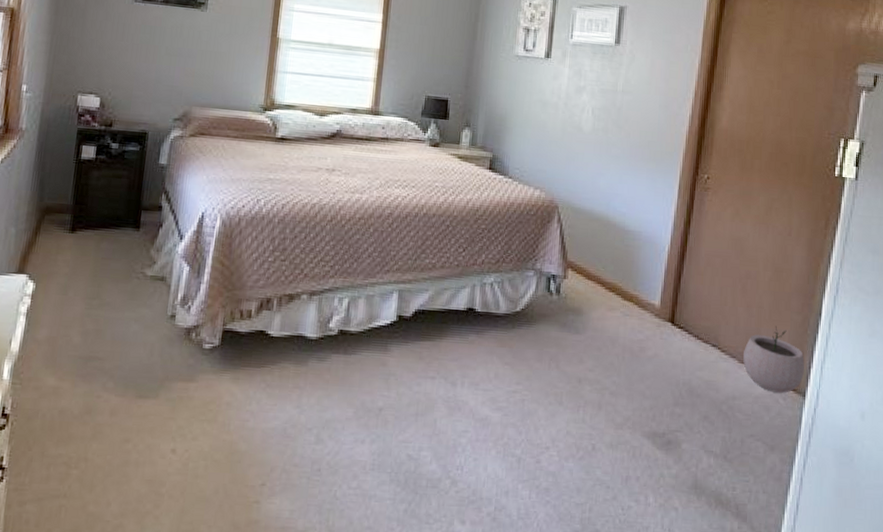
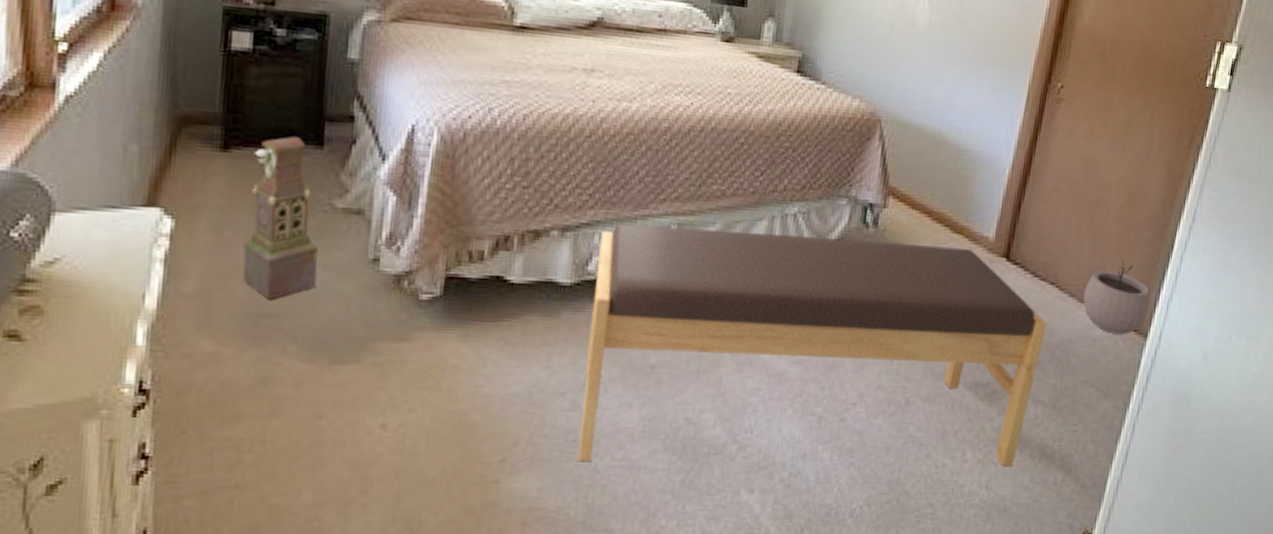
clock tower: none [79,221,133,347] -> present [243,136,318,301]
bench: none [321,289,712,512] -> present [577,223,1047,466]

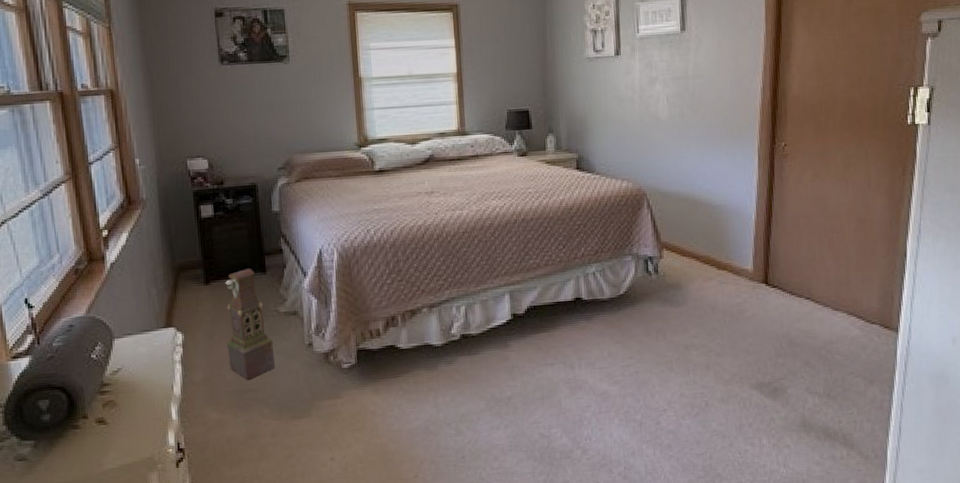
bench: present [577,223,1047,466] -> none [457,280,810,473]
plant pot: present [1083,259,1150,334] -> none [836,272,895,332]

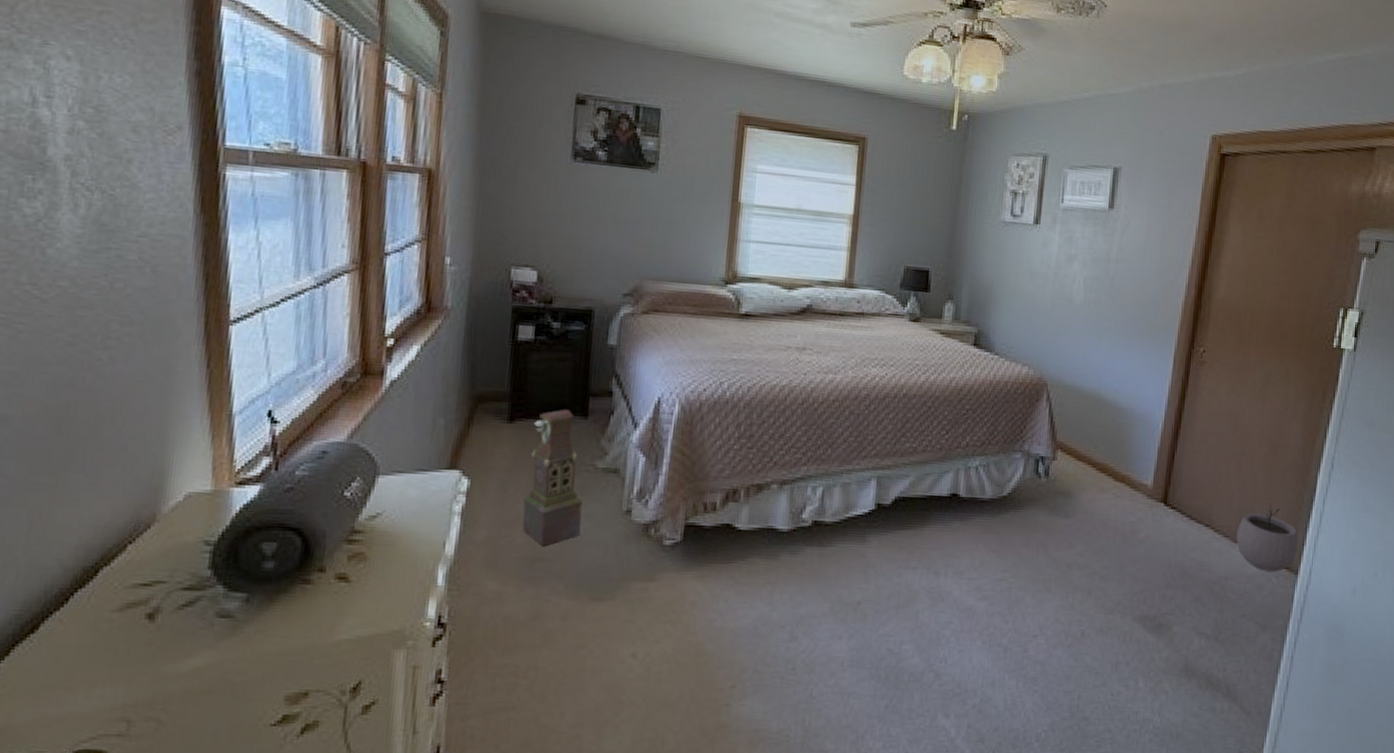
plant pot: none [836,272,895,332] -> present [1236,503,1298,572]

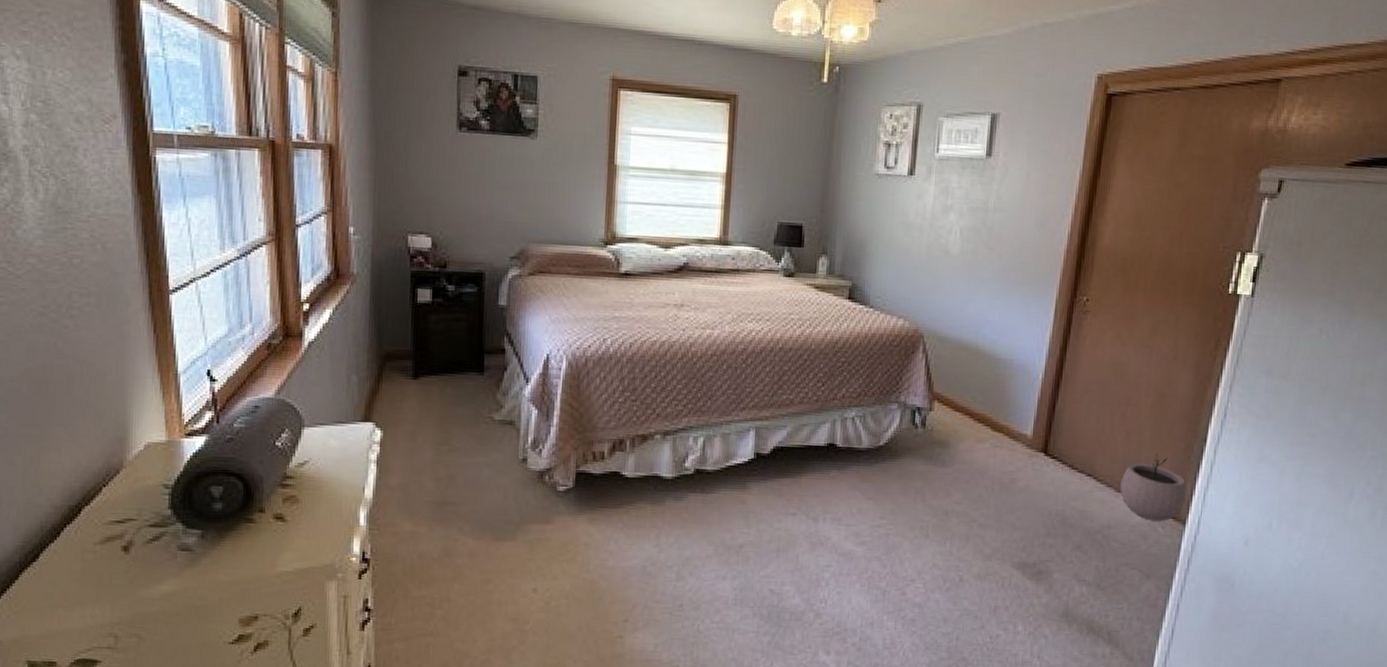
clock tower: present [522,409,583,547] -> none [430,366,483,492]

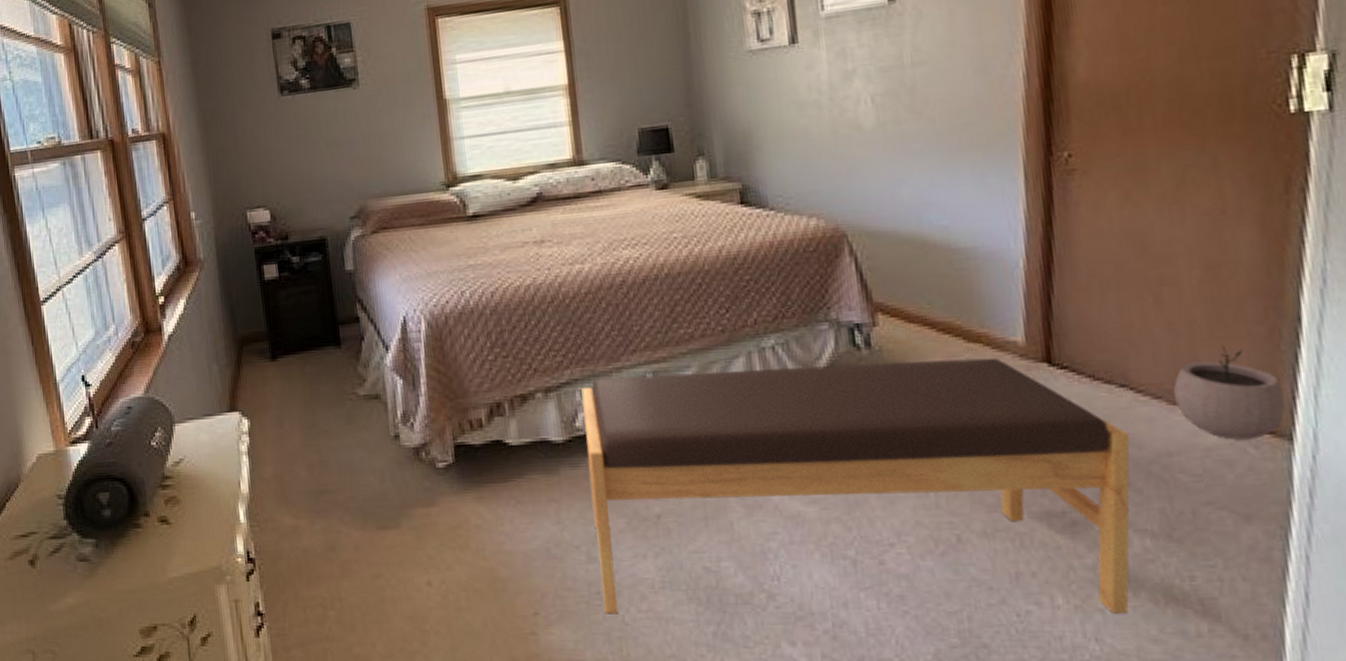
bench: none [683,428,1087,639] -> present [581,357,1130,614]

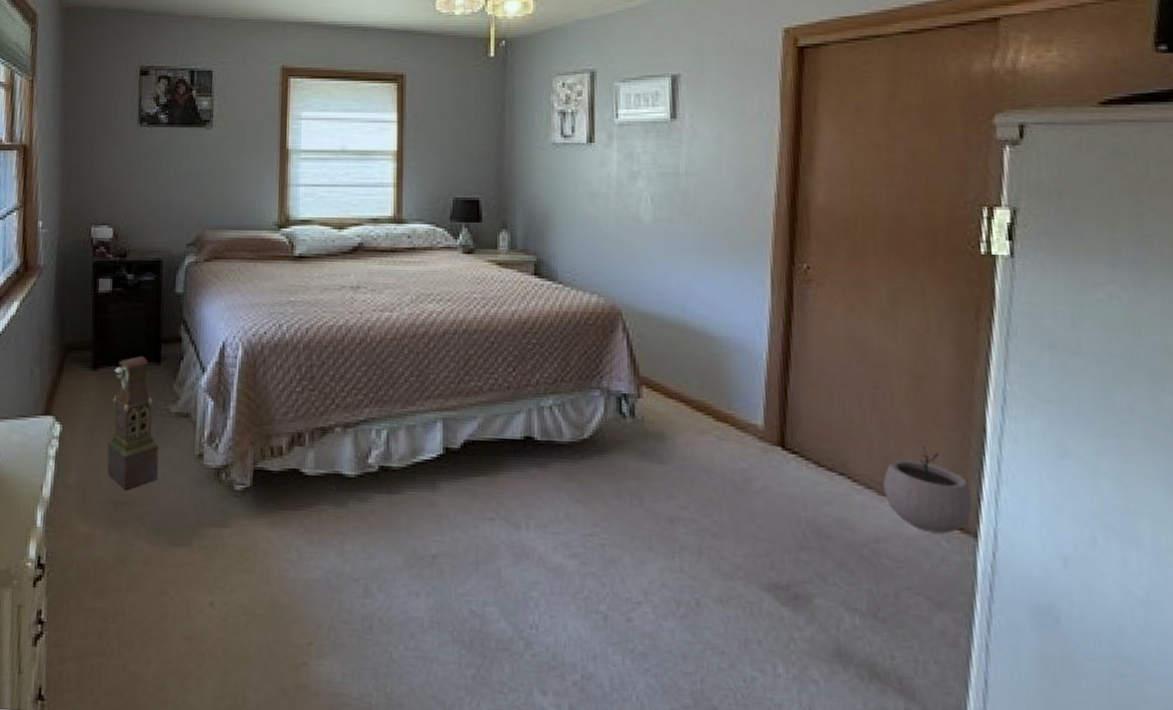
clock tower: none [294,340,356,479] -> present [107,355,159,491]
bench: present [581,357,1130,614] -> none [374,420,846,686]

